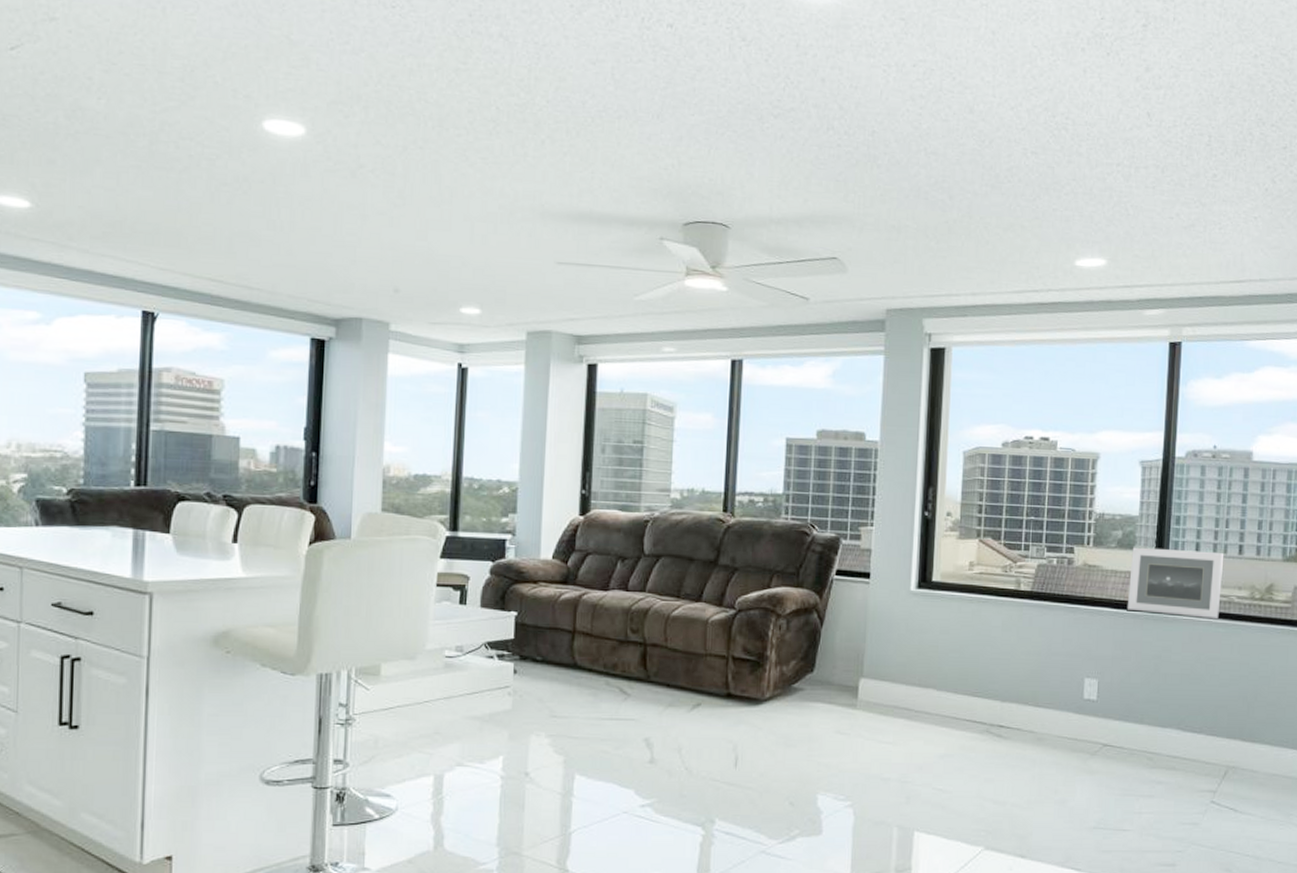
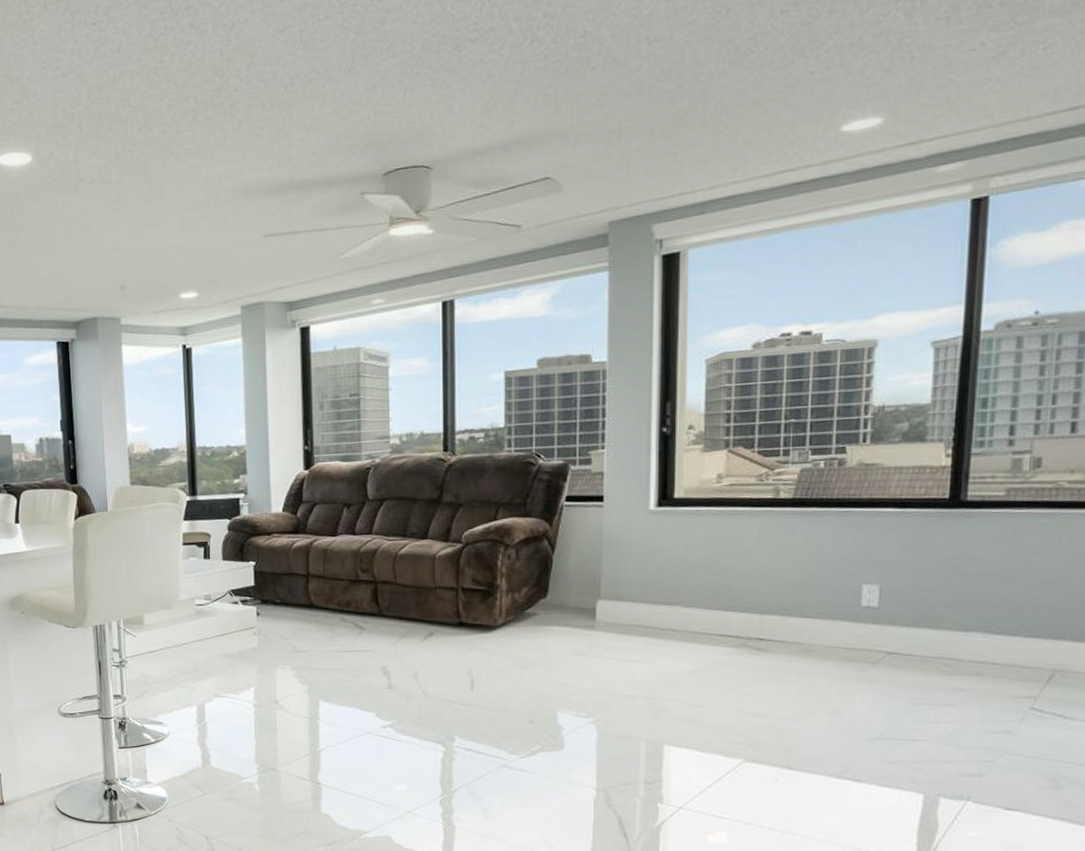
picture frame: present [1127,547,1223,620] -> none [916,433,1048,510]

